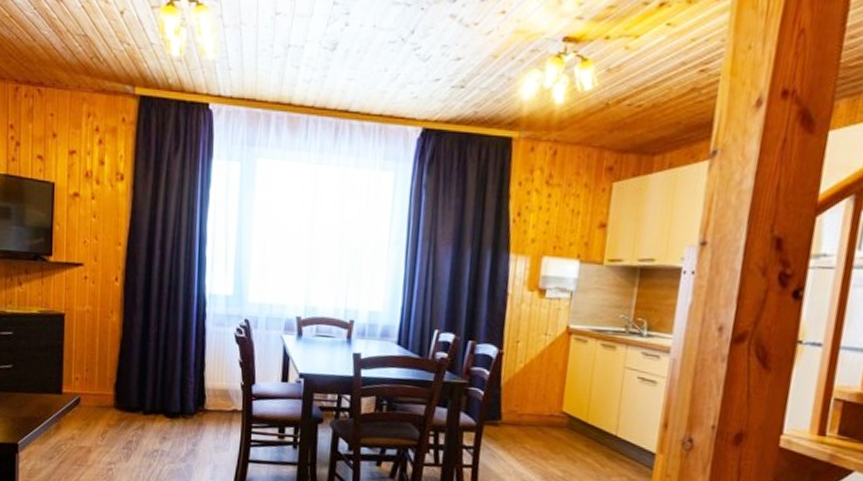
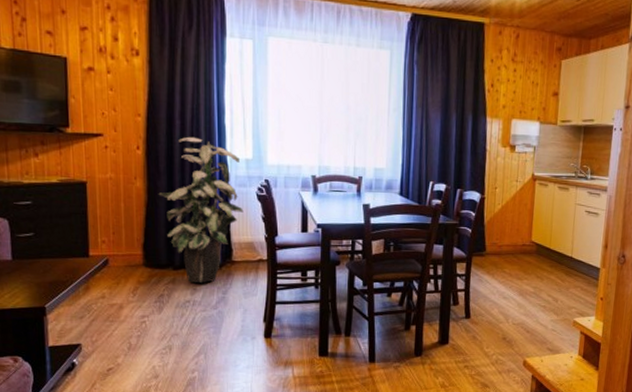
indoor plant: none [133,268,220,432] -> present [158,136,244,284]

